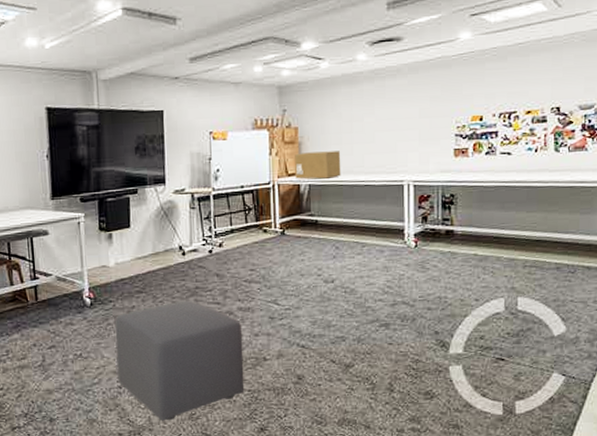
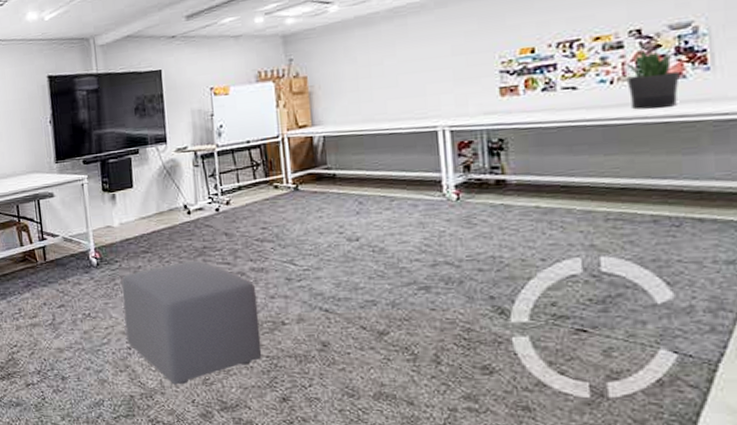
box: present [295,151,341,180] -> none [305,98,361,131]
planter: none [546,122,583,175] -> present [625,47,680,110]

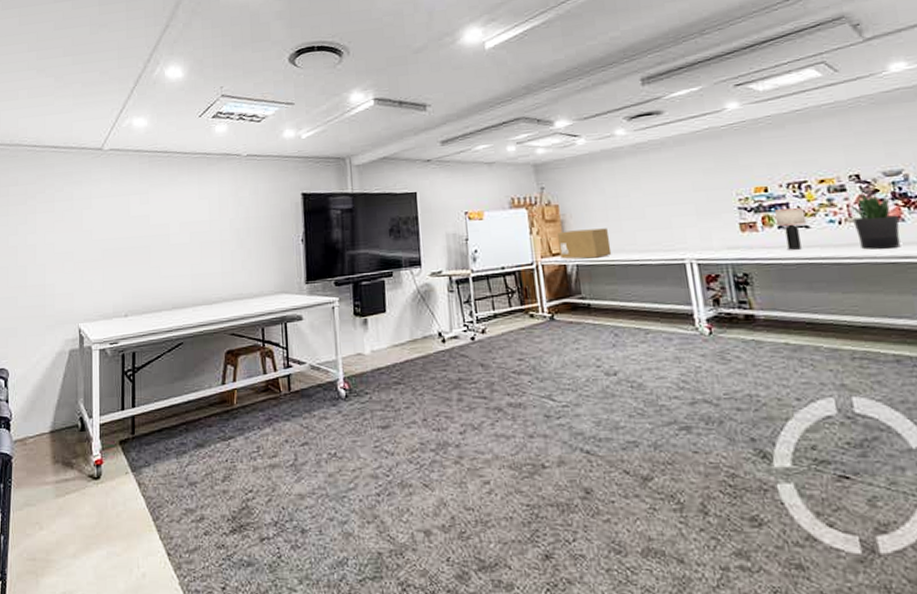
ottoman: present [122,260,262,385] -> none [371,393,522,540]
box: none [305,98,361,131] -> present [558,228,612,259]
table lamp: none [539,68,575,113] -> present [774,208,807,250]

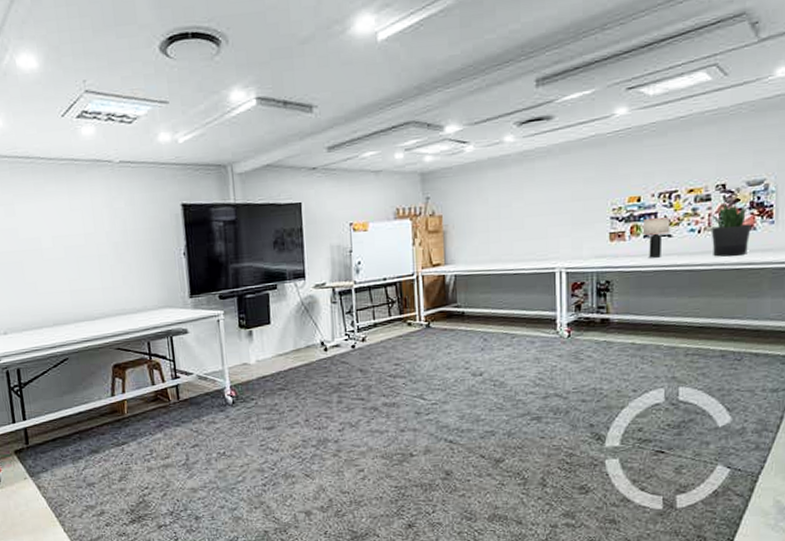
box: present [558,228,612,259] -> none [439,238,489,270]

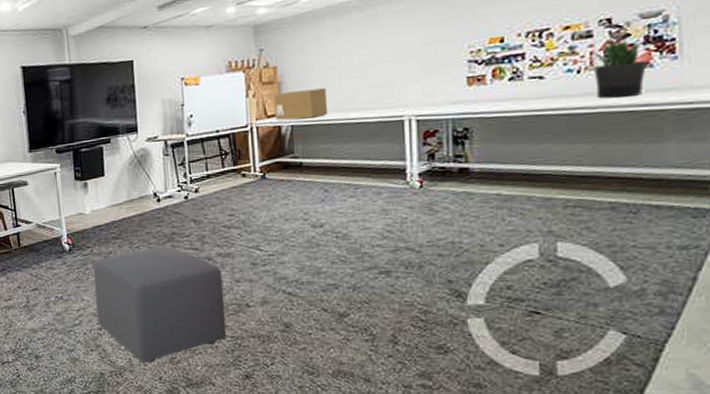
ottoman: none [257,396,391,519] -> present [93,246,227,363]
box: none [439,238,489,270] -> present [274,88,328,120]
table lamp: present [642,217,671,258] -> none [507,58,542,103]

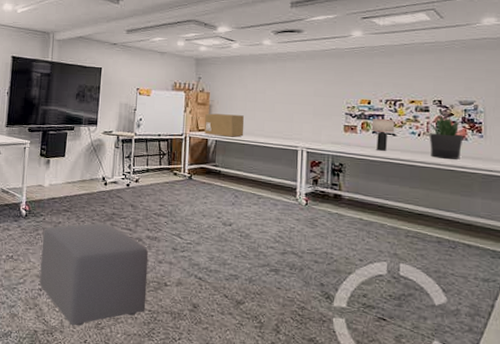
table lamp: none [507,58,542,103] -> present [371,119,395,151]

